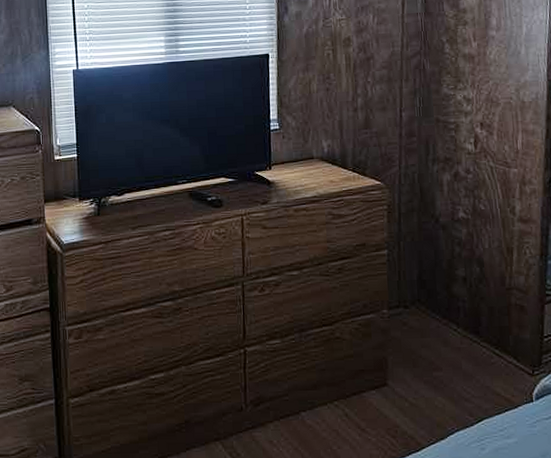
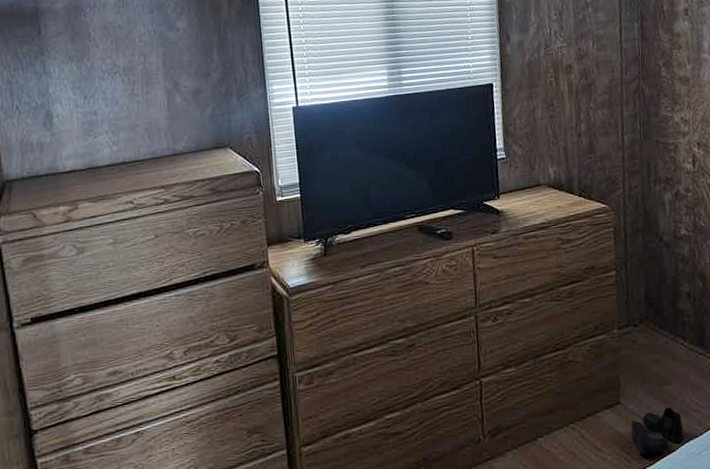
boots: none [397,392,454,440] -> present [630,406,684,455]

